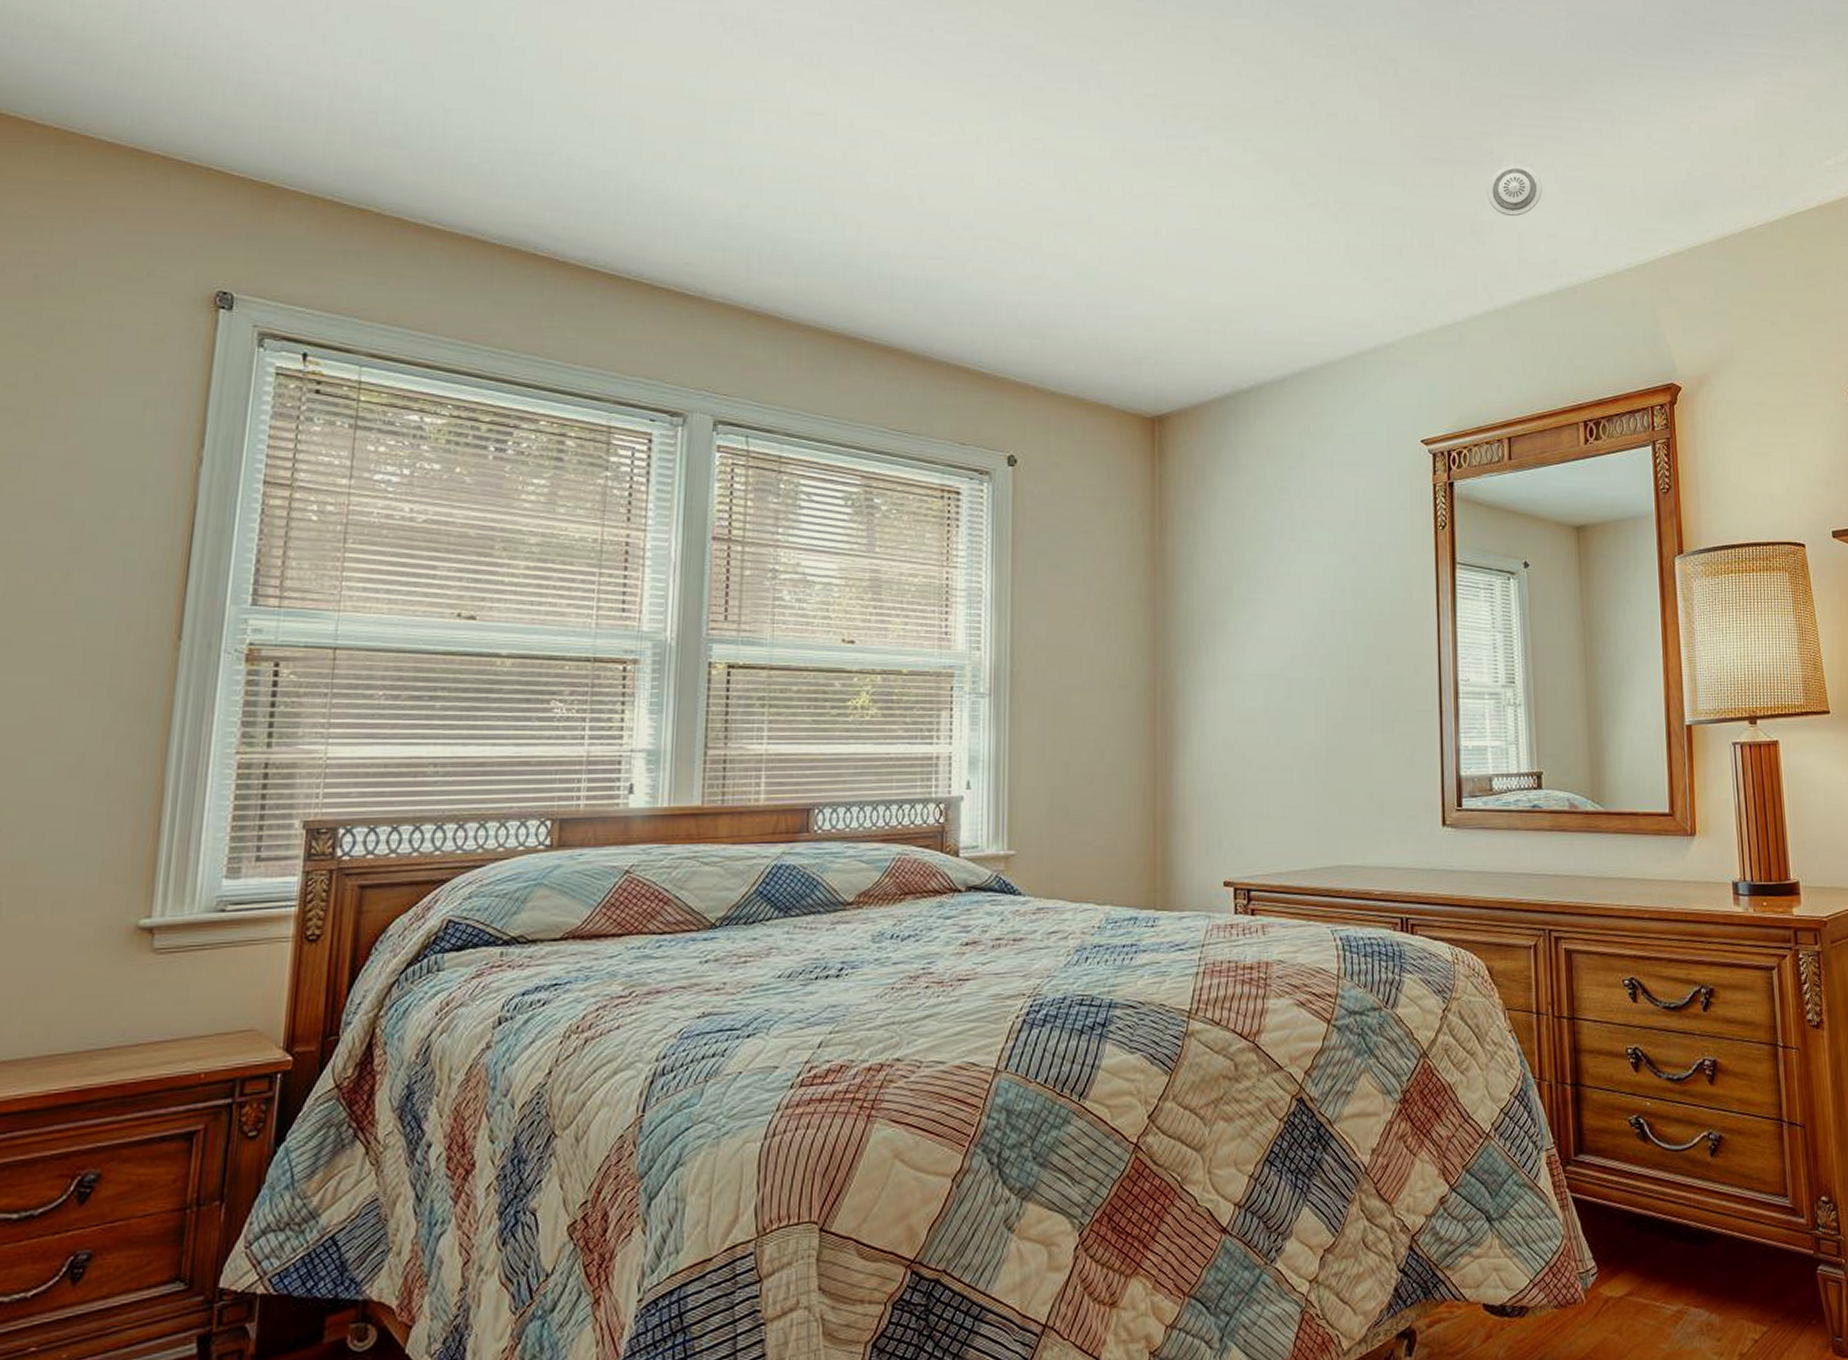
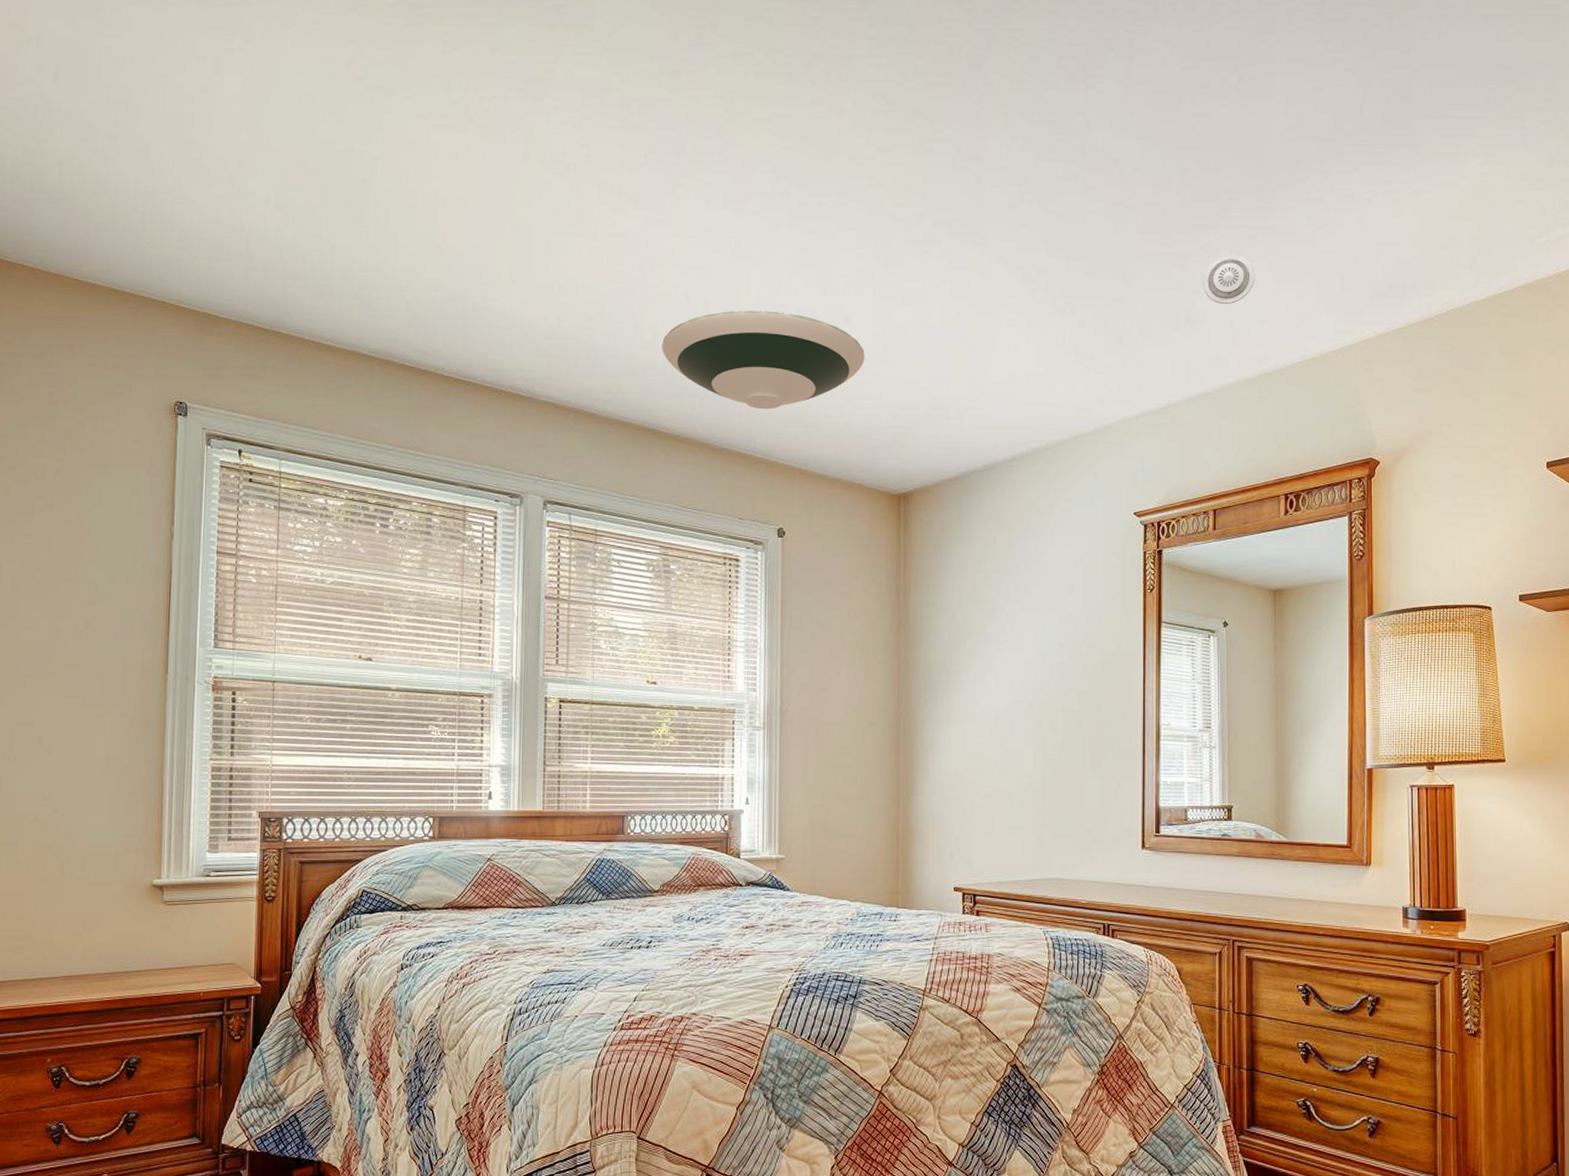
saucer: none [867,203,1111,318] -> present [662,310,865,410]

